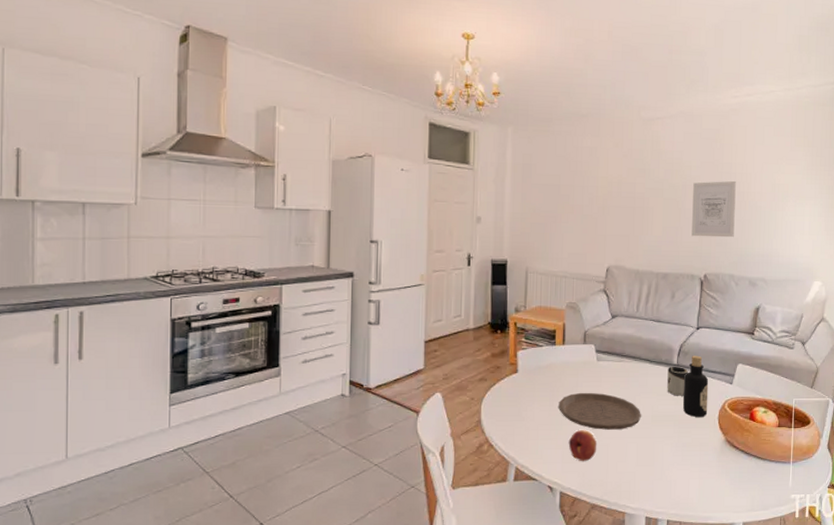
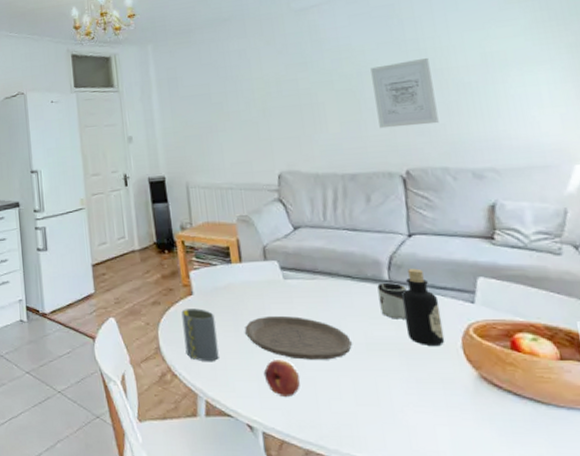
mug: none [504,385,534,432] -> present [181,309,219,361]

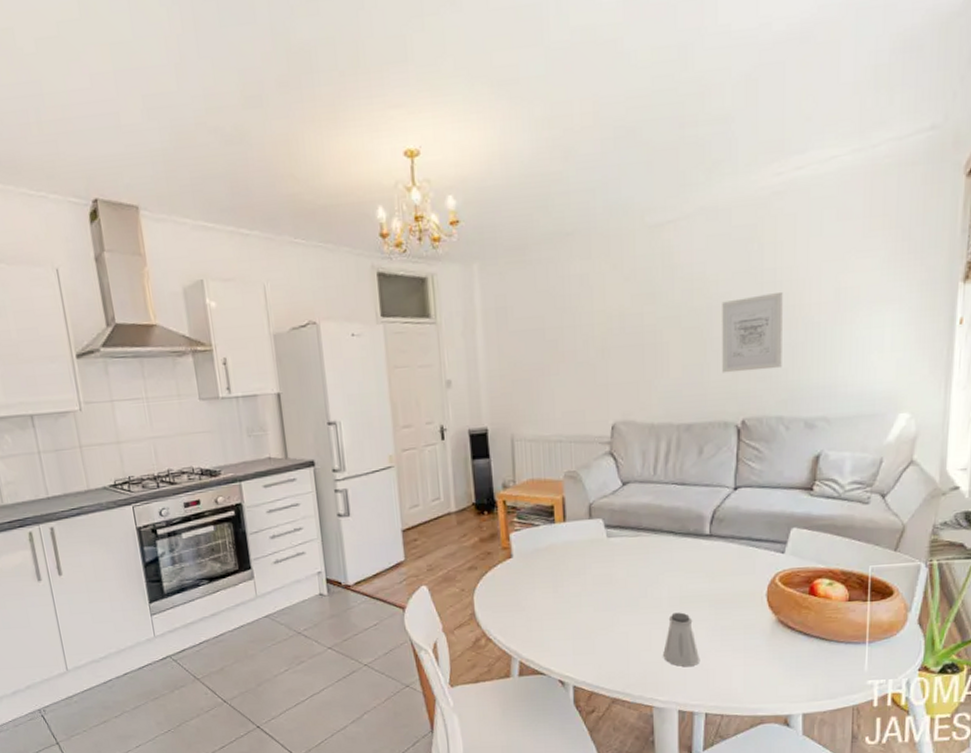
mug: present [181,309,219,361] -> none [499,571,536,624]
plate: present [245,315,352,360] -> none [564,574,666,616]
fruit: present [263,360,300,398] -> none [579,617,614,653]
saltshaker: none [355,360,398,420] -> present [663,612,700,666]
cup: present [377,283,407,319] -> none [698,537,724,572]
bottle: present [402,268,445,345] -> none [719,521,753,595]

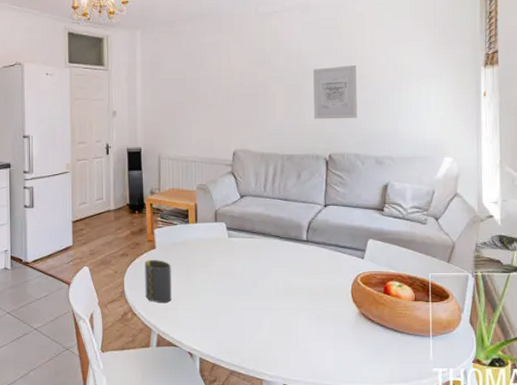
mug: none [499,571,536,624] -> present [145,260,172,302]
saltshaker: present [663,612,700,666] -> none [271,301,300,347]

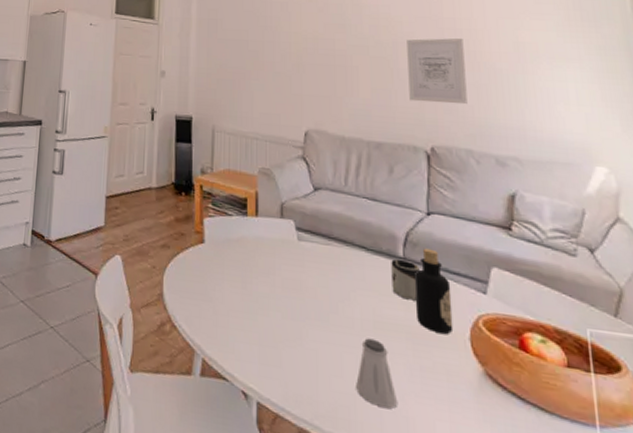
mug: present [145,260,172,302] -> none [189,257,223,317]
saltshaker: none [271,301,300,347] -> present [356,338,398,409]
cup: none [297,243,318,270] -> present [391,259,420,301]
bottle: none [313,231,340,290] -> present [414,248,454,334]

